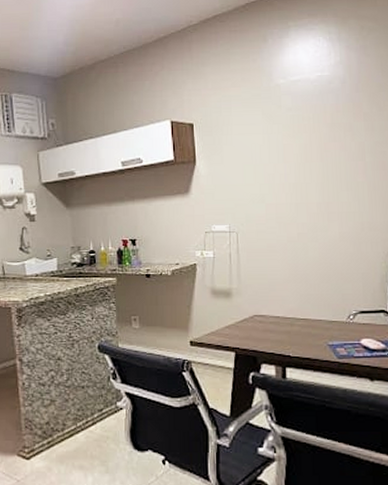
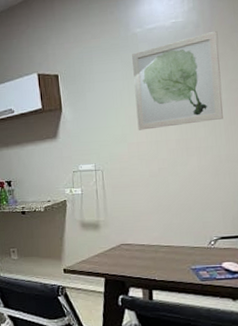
wall art: none [274,88,367,191] -> present [132,30,223,131]

